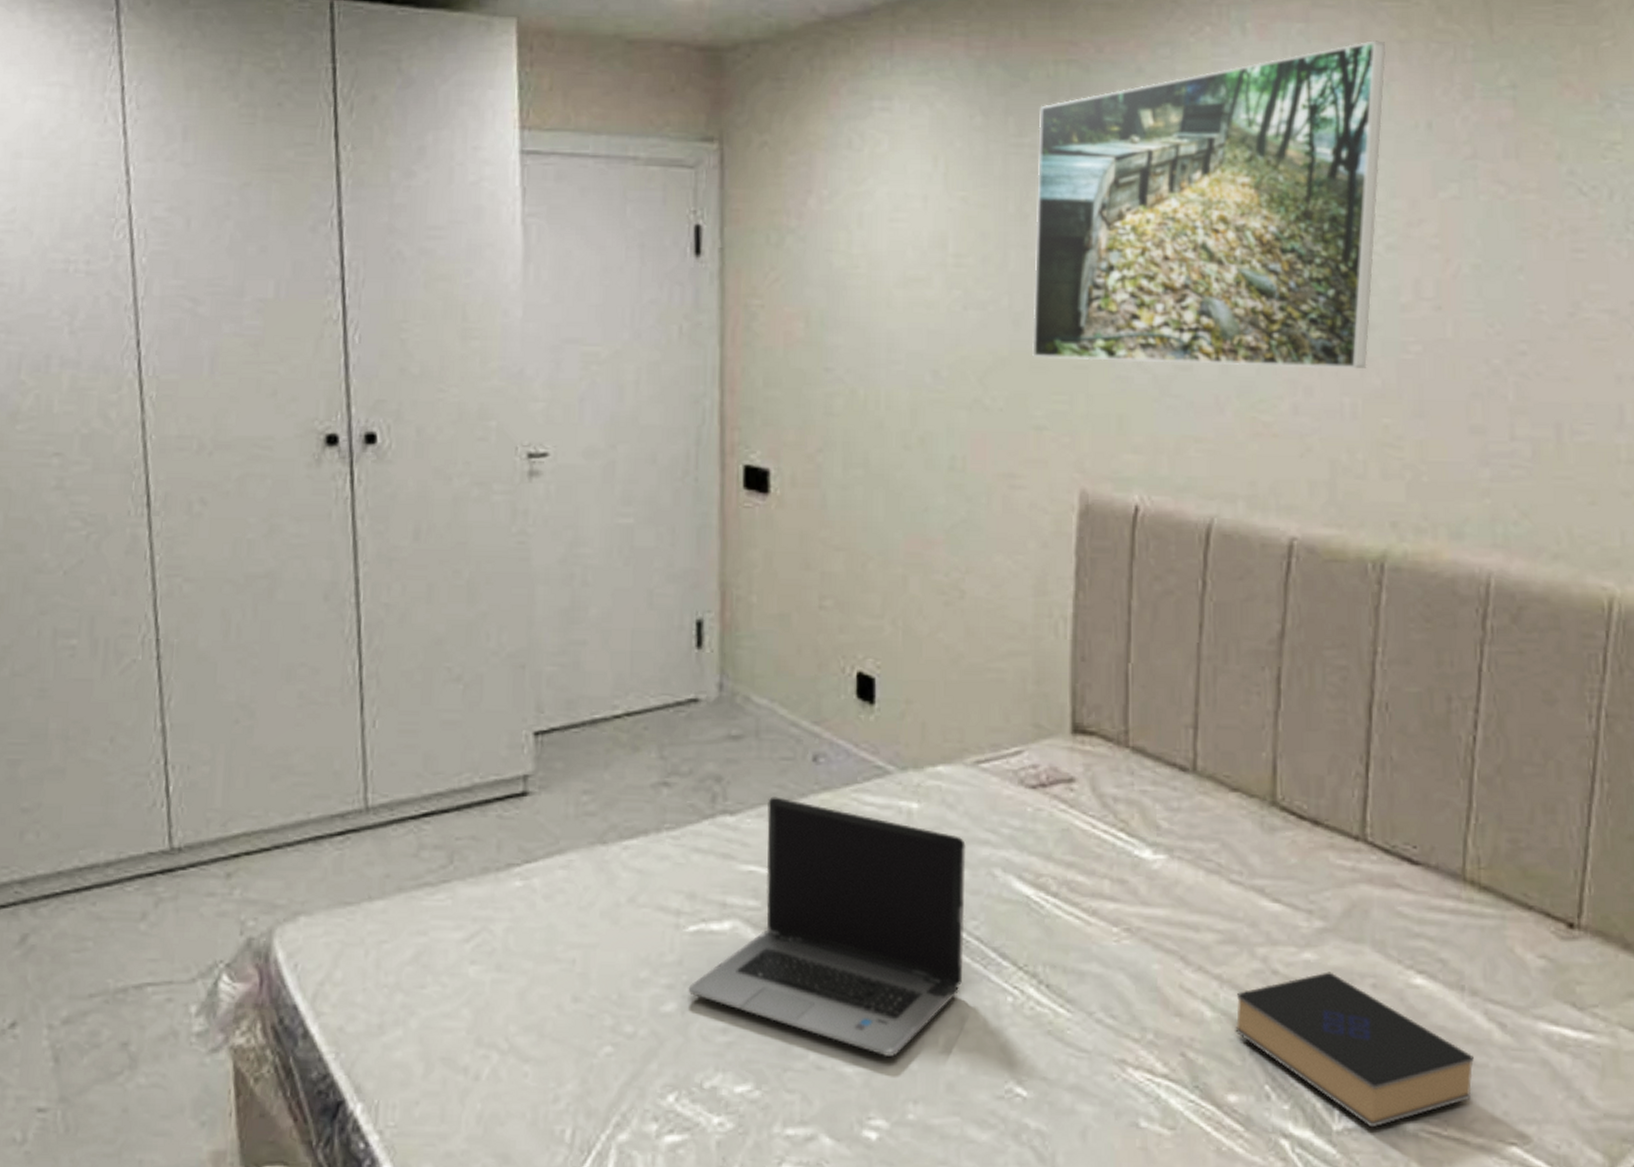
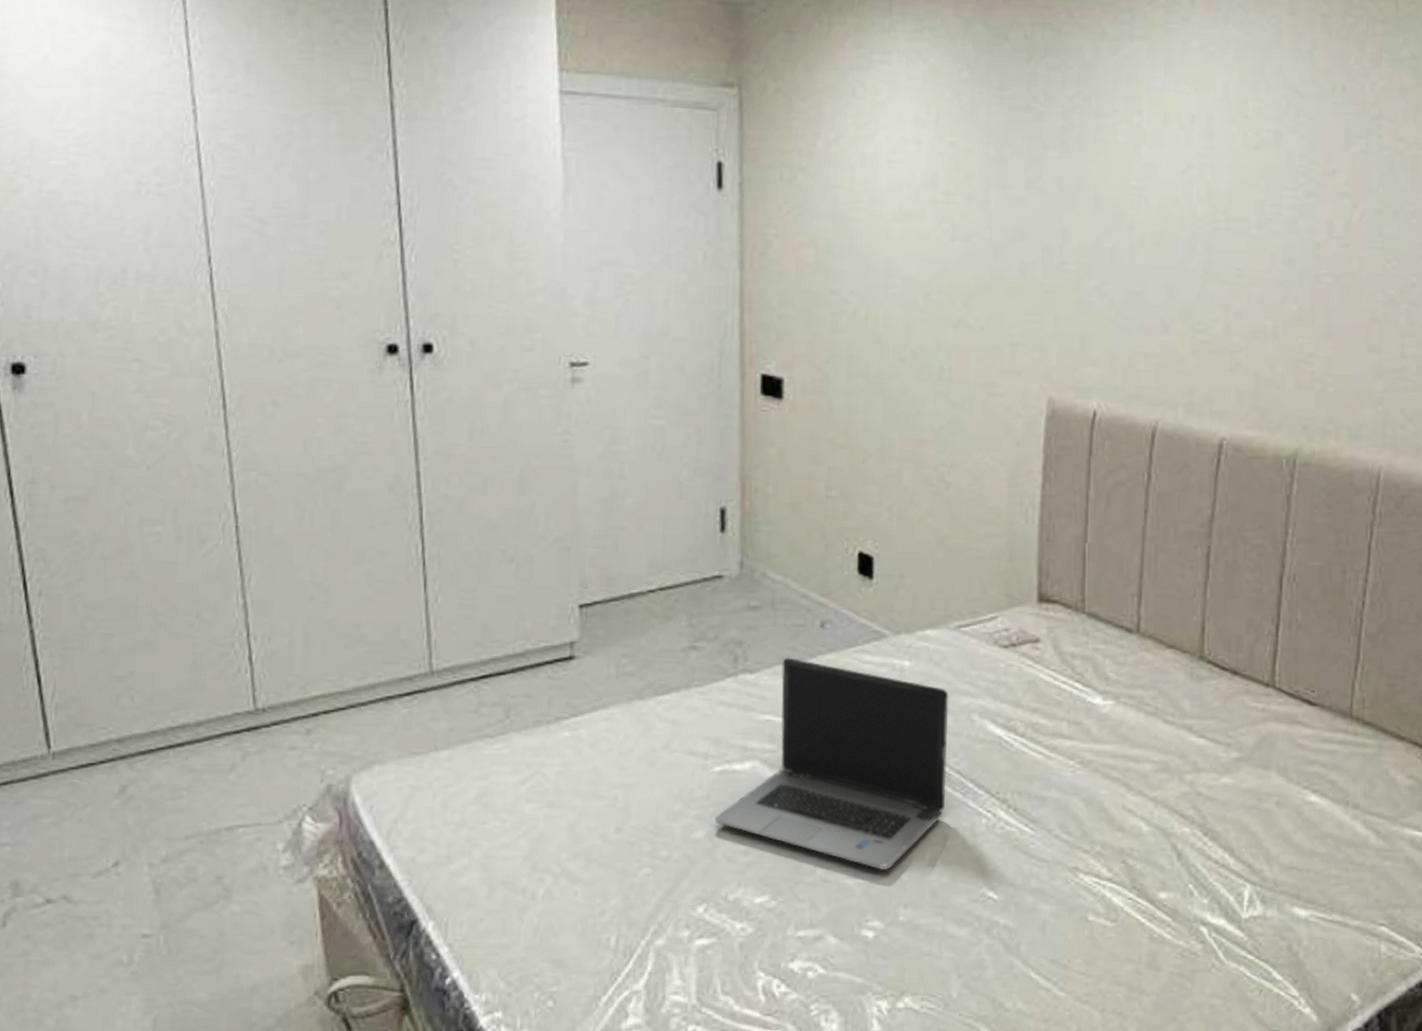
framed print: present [1032,40,1386,369] -> none [1009,14,1310,297]
book: present [1235,972,1474,1128] -> none [1166,793,1354,915]

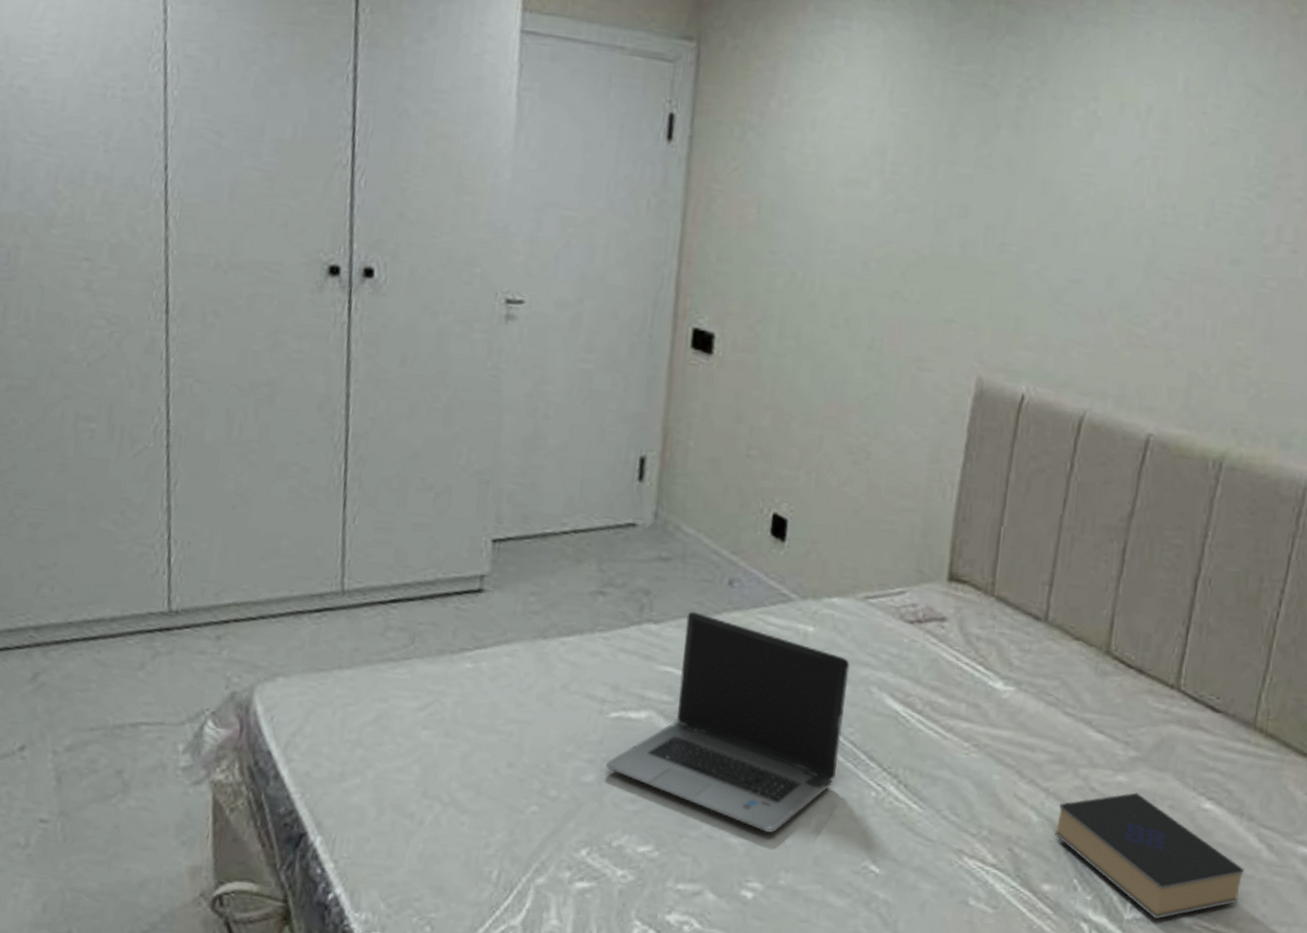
book: none [1166,793,1354,915] -> present [1054,792,1244,920]

